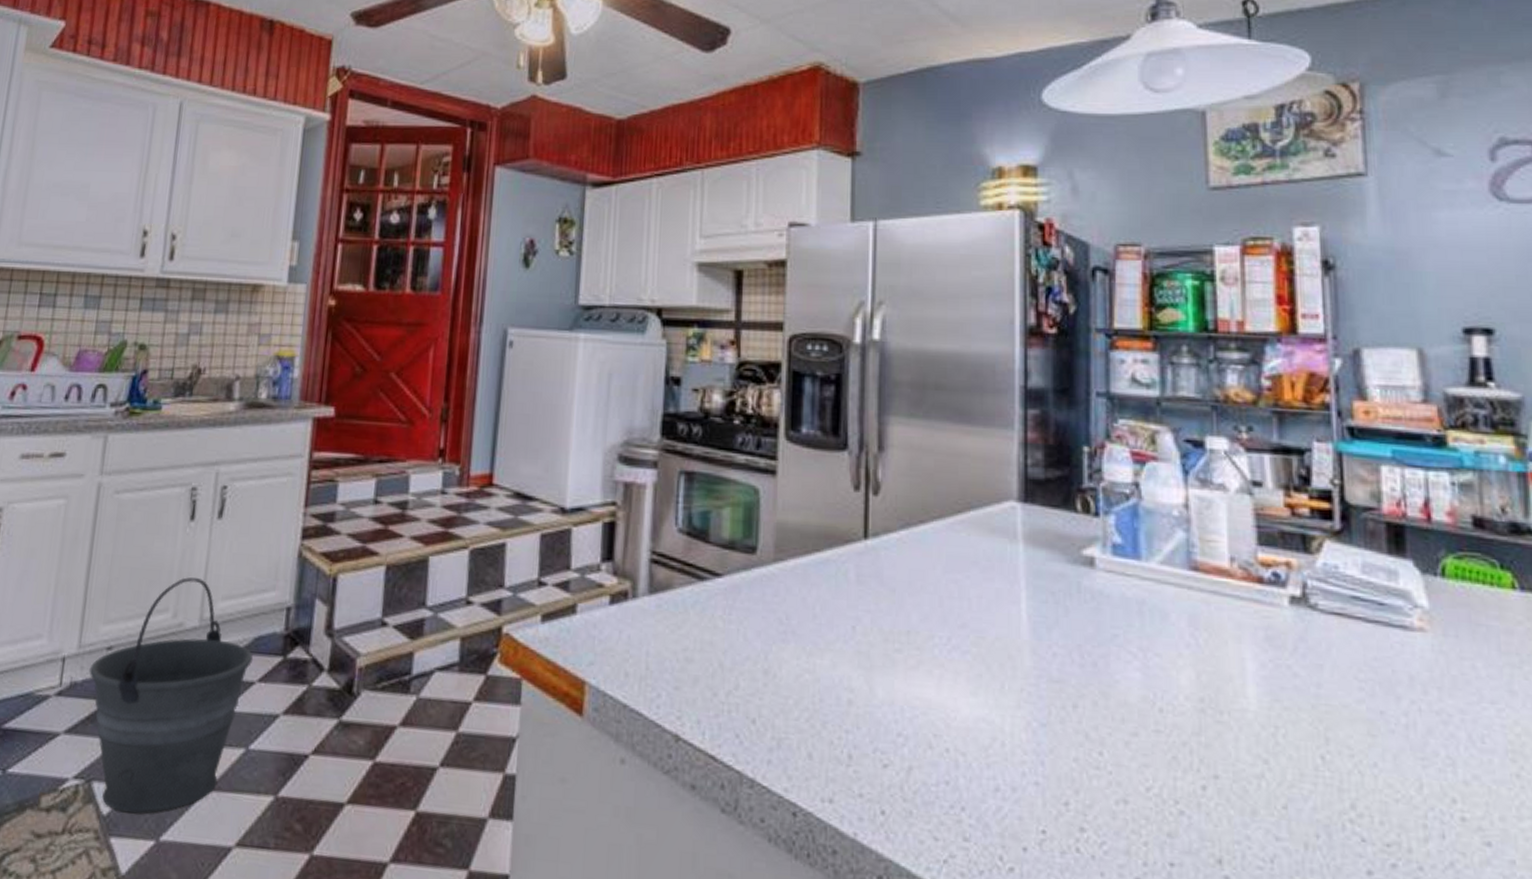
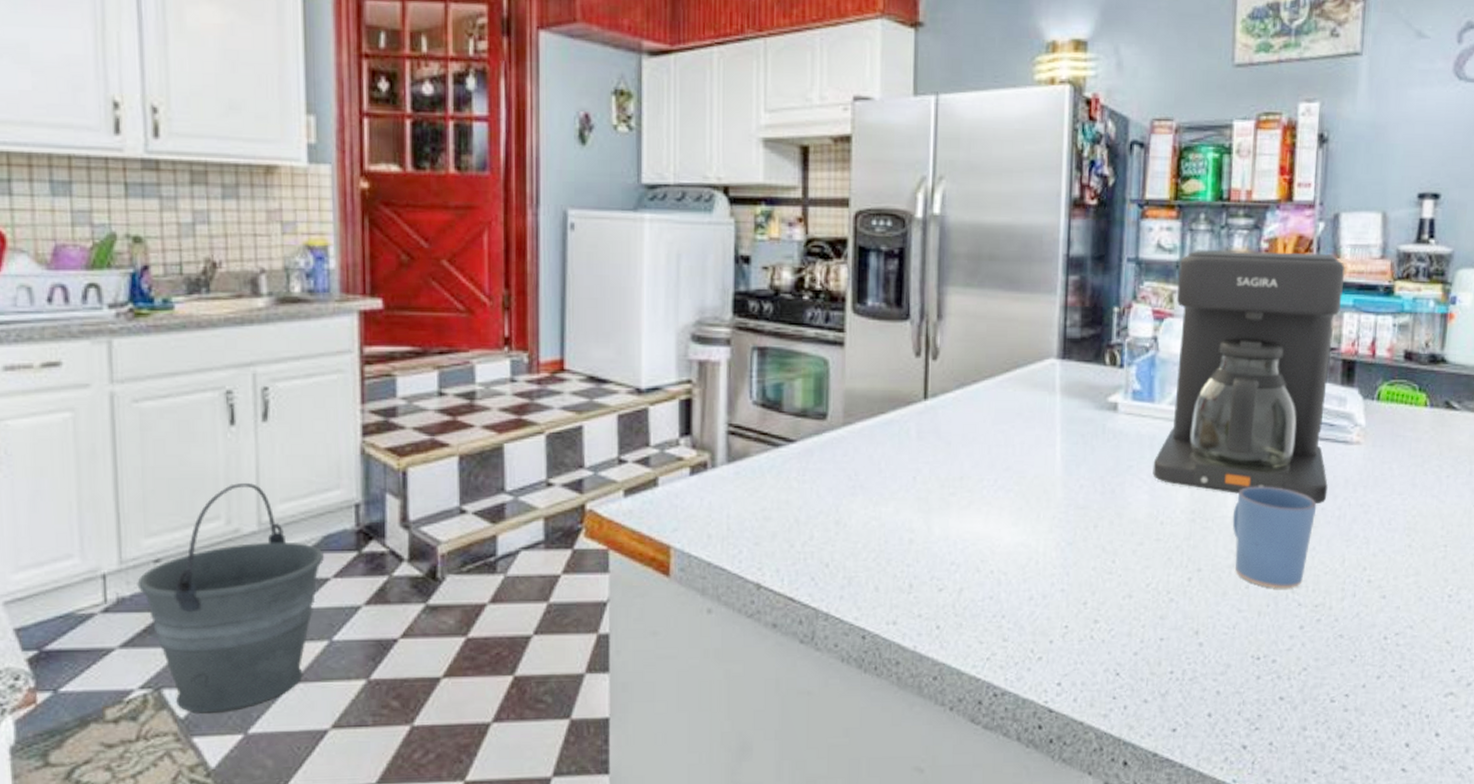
coffee maker: none [1144,384,1386,705] -> present [1152,249,1345,503]
mug: none [1255,673,1373,817] -> present [1232,486,1317,589]

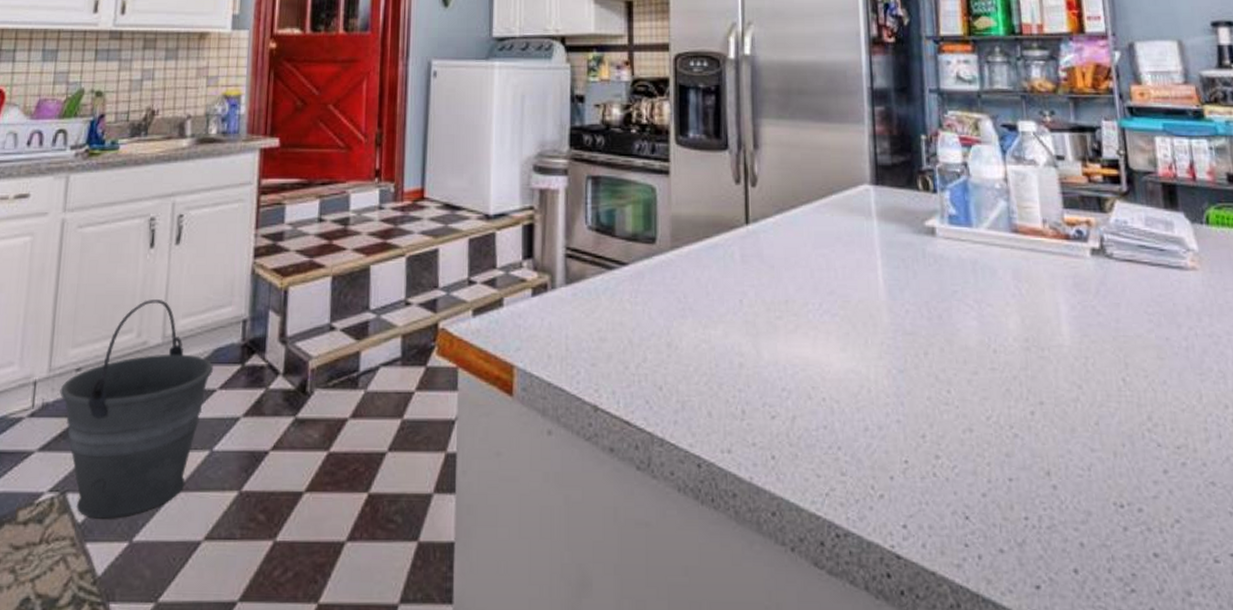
coffee maker: present [1152,249,1345,503] -> none [978,79,1170,333]
mug: present [1232,486,1317,589] -> none [1069,313,1161,427]

